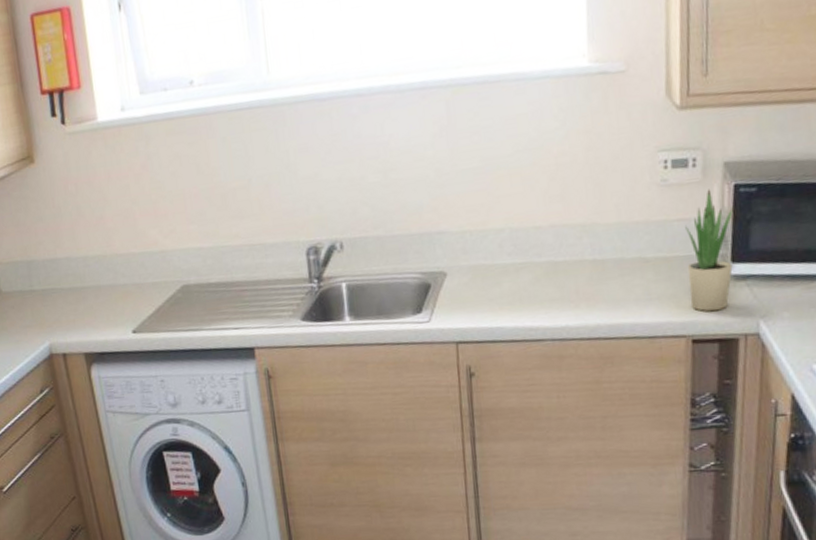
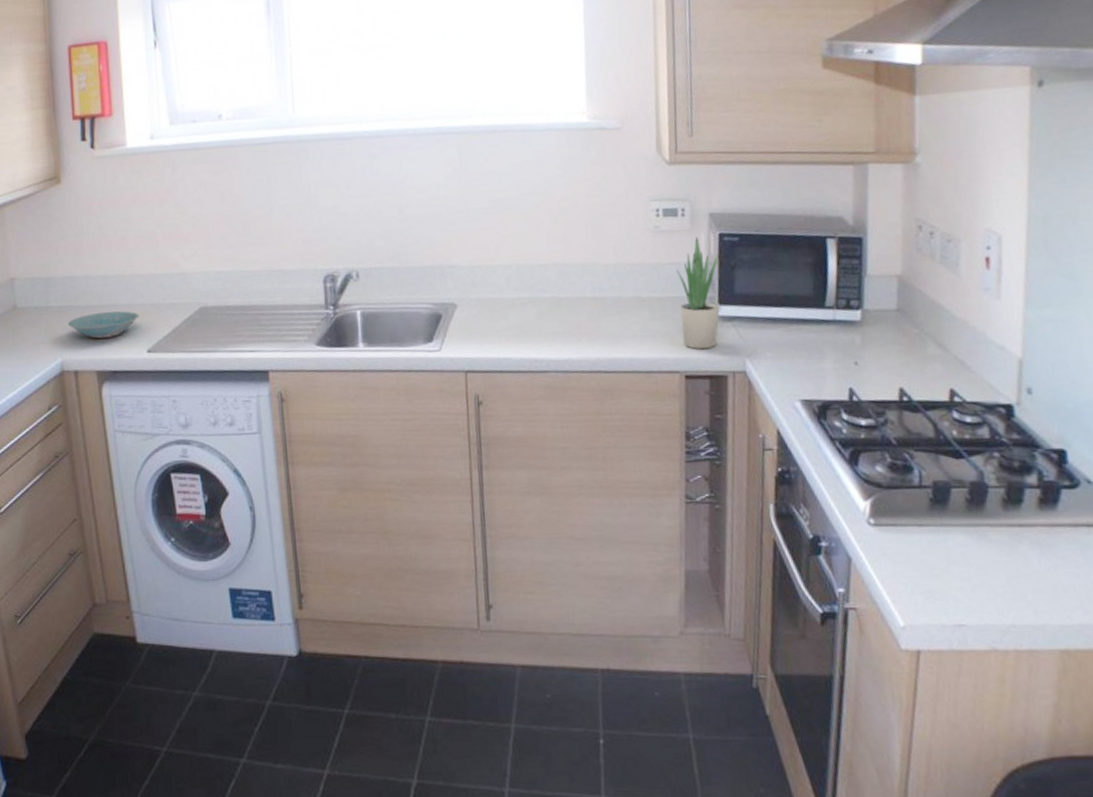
bowl: none [52,292,123,321] -> present [67,311,140,339]

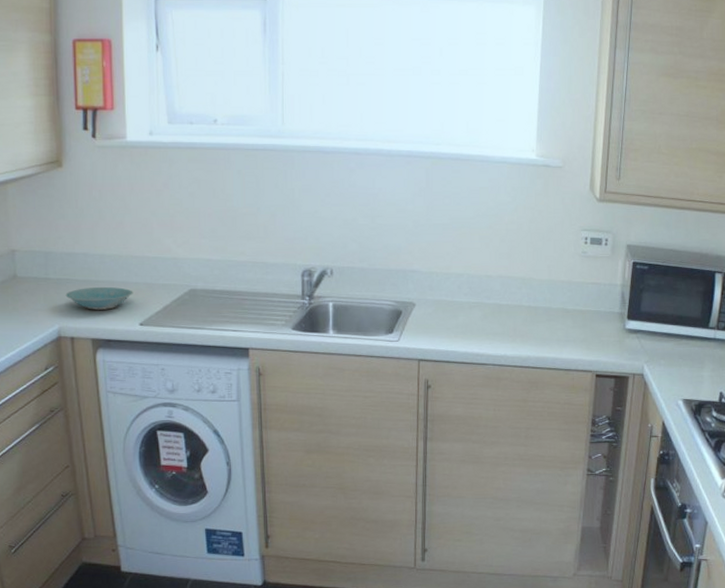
potted plant: present [676,236,720,349] -> none [596,263,631,355]

